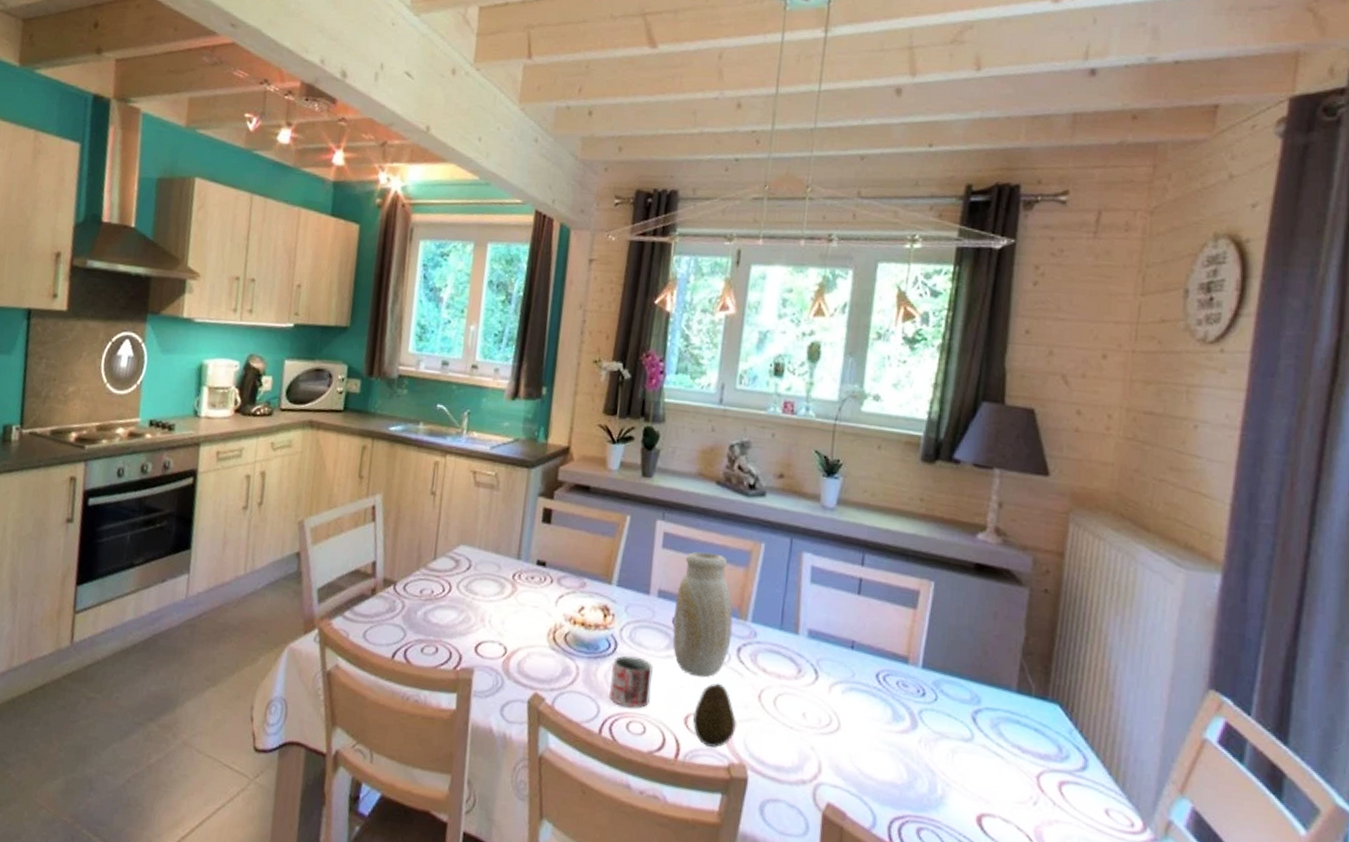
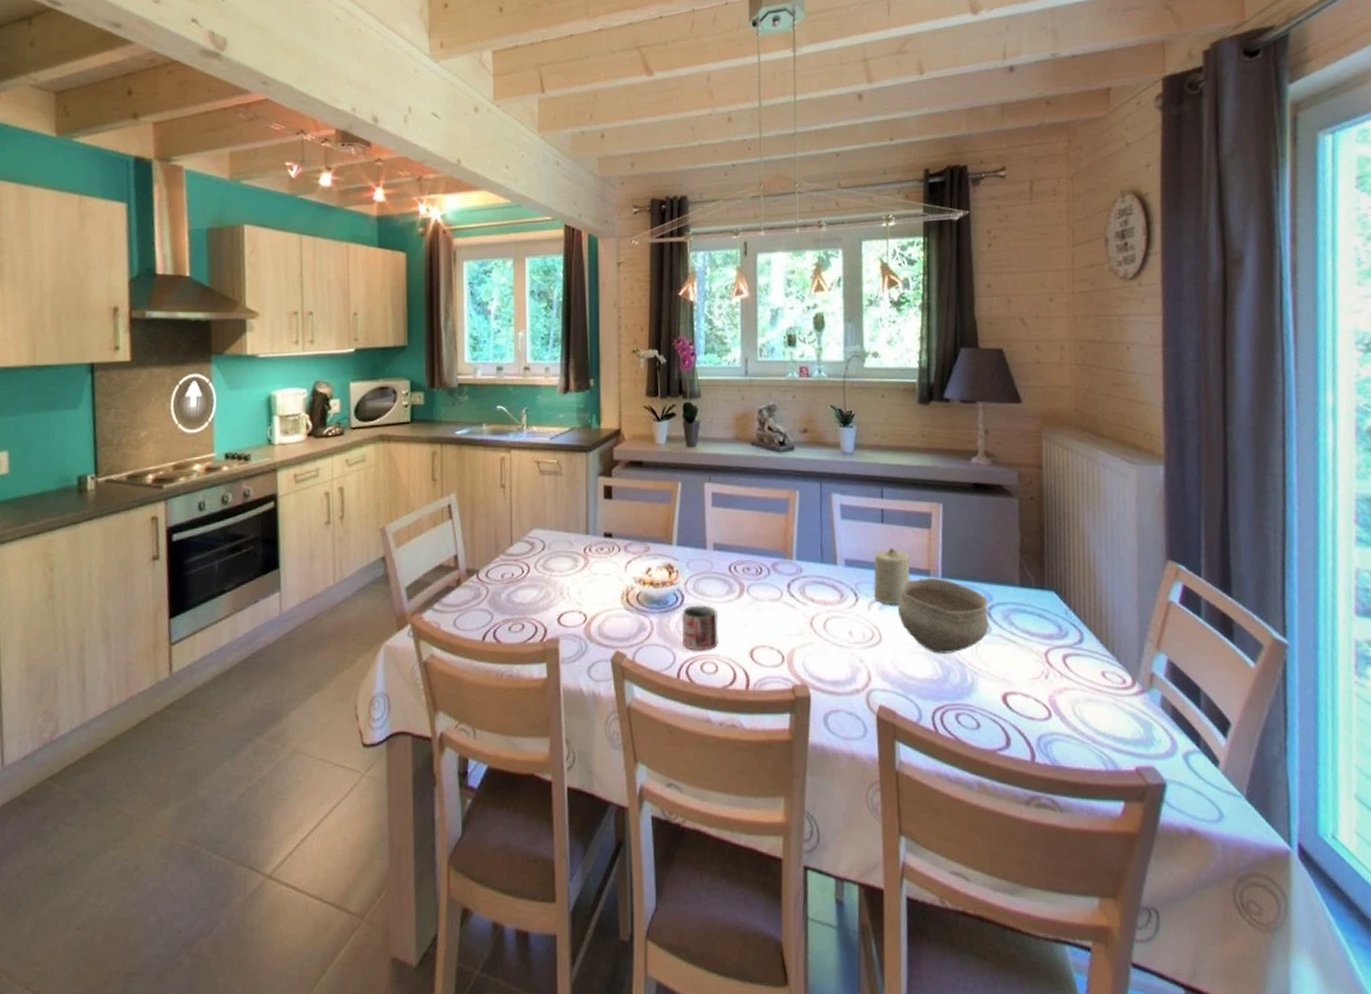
vase: present [672,551,733,678] -> none [730,505,781,615]
fruit: present [693,682,737,748] -> none [757,617,796,674]
candle: none [837,623,887,690] -> present [873,546,910,604]
bowl: none [864,664,975,757] -> present [898,577,989,654]

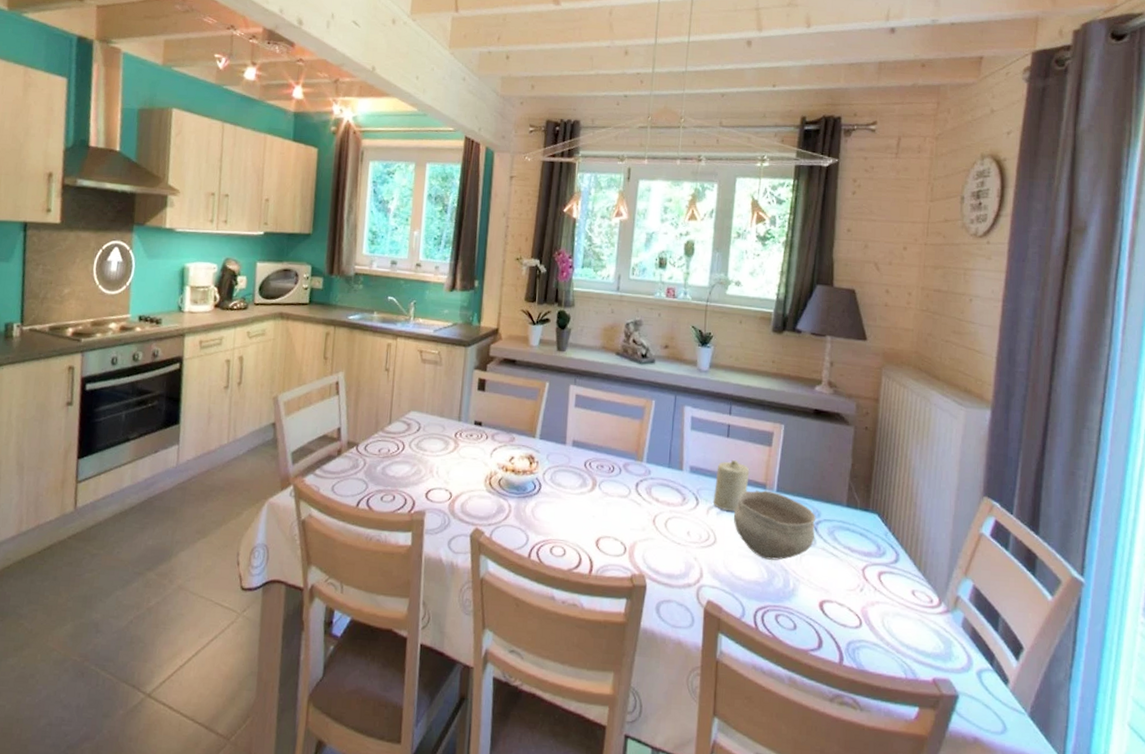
mug: present [681,605,718,651] -> none [536,494,570,536]

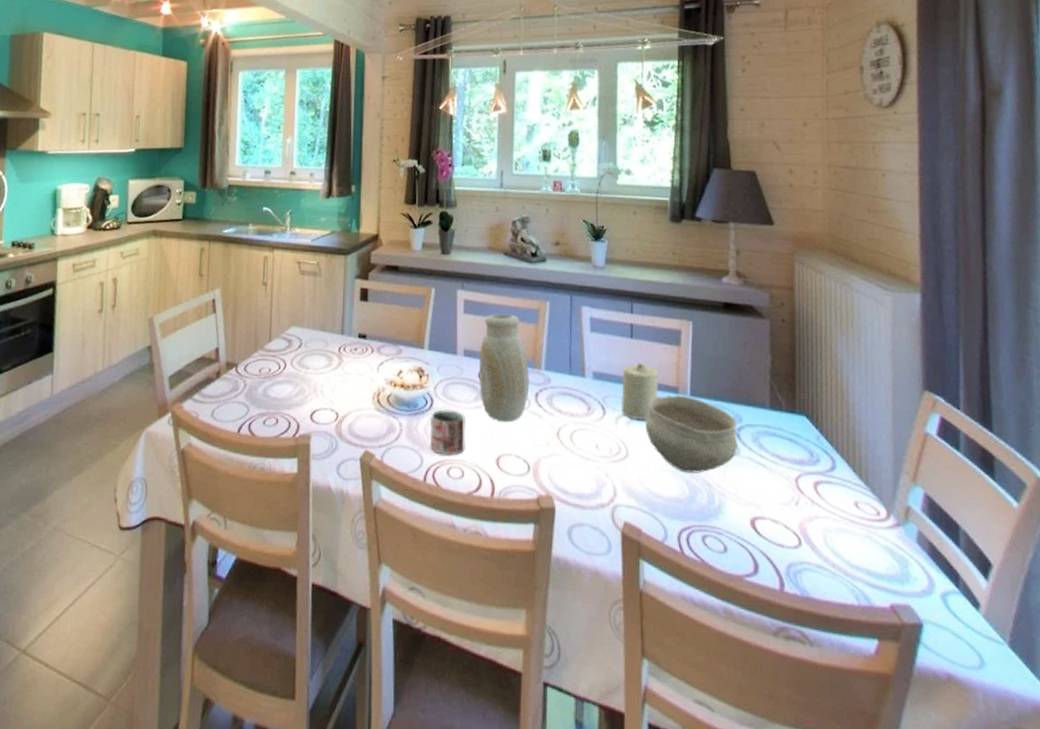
mug: none [536,494,570,536] -> present [429,409,465,456]
vase: none [585,409,632,508] -> present [480,313,530,423]

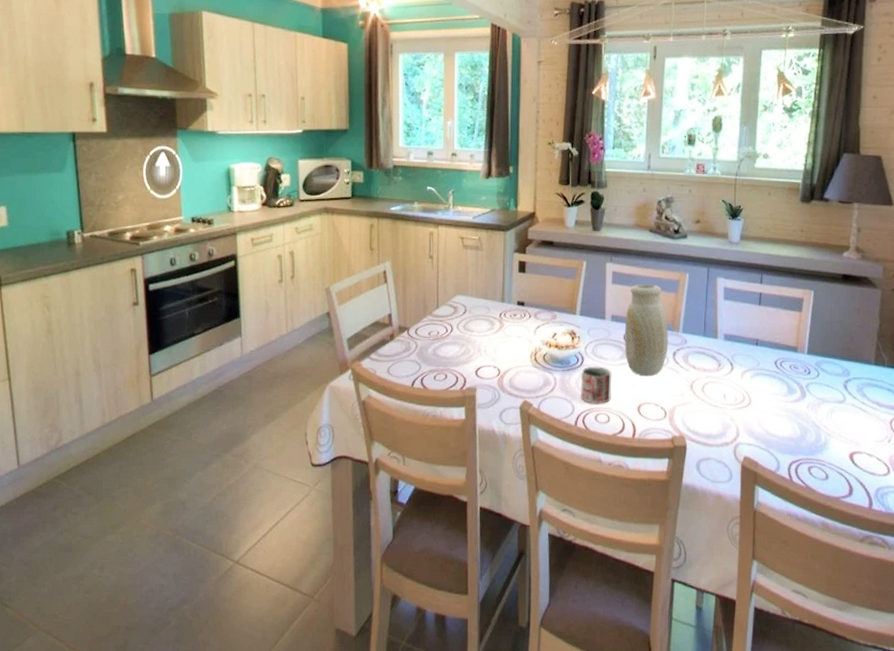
candle: present [621,362,659,419] -> none [747,325,781,374]
bowl: present [646,394,738,473] -> none [767,353,846,417]

